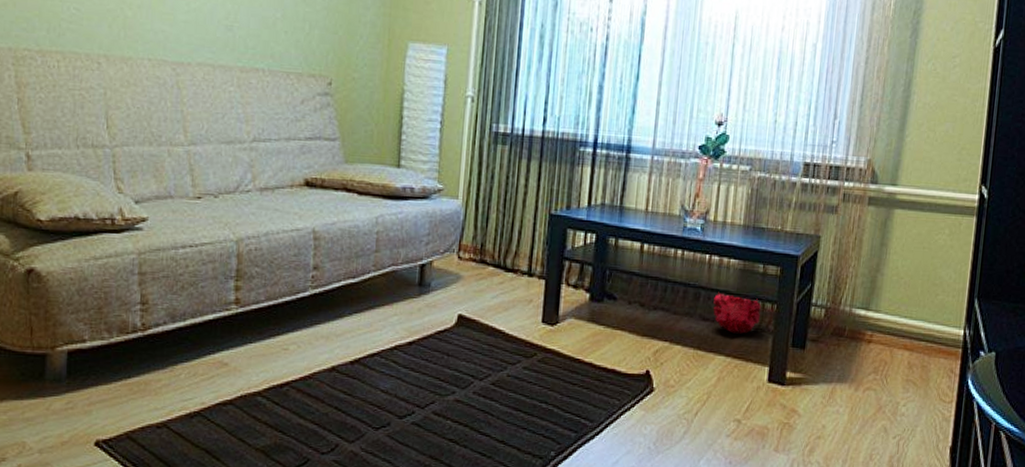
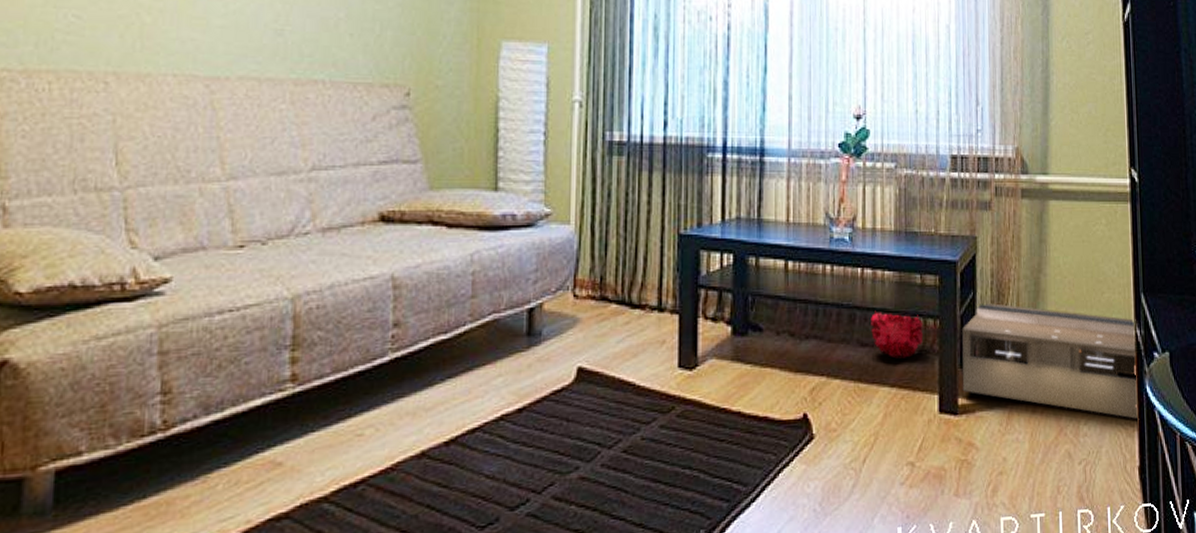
ceiling vent: none [791,294,967,408] -> present [962,303,1140,420]

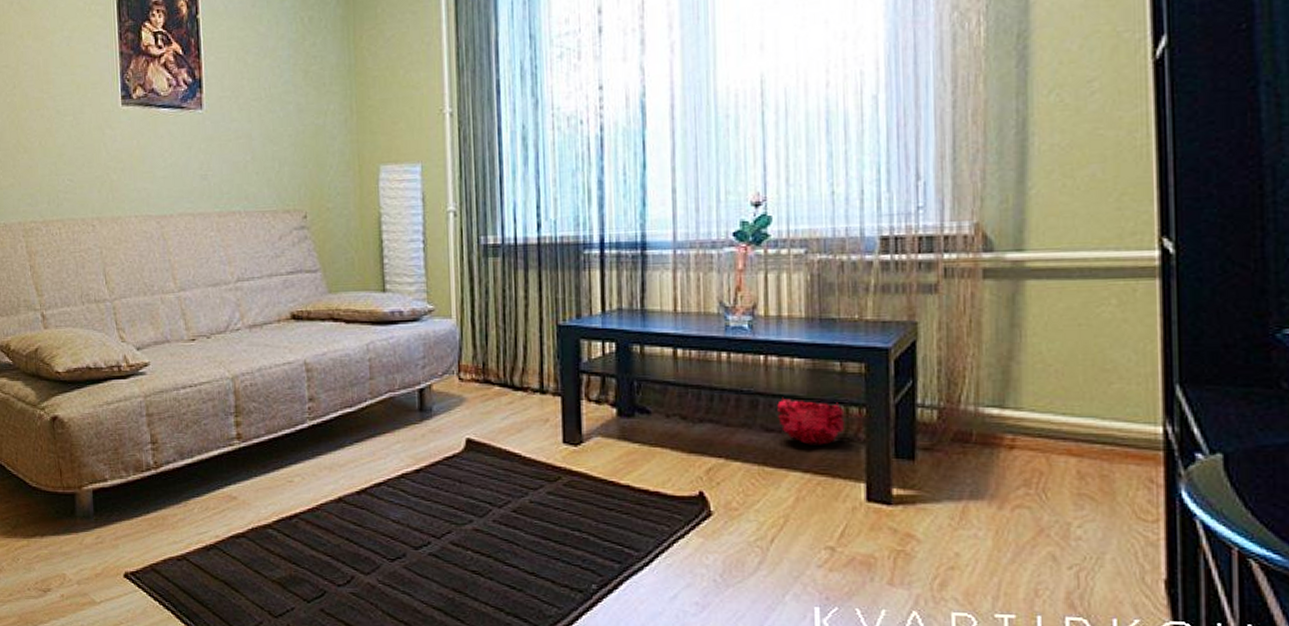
ceiling vent: present [962,303,1140,420] -> none [897,392,1169,528]

